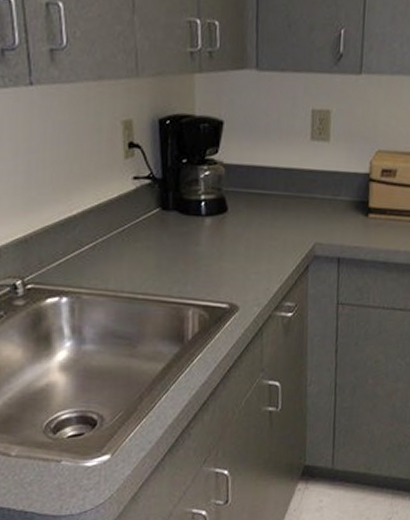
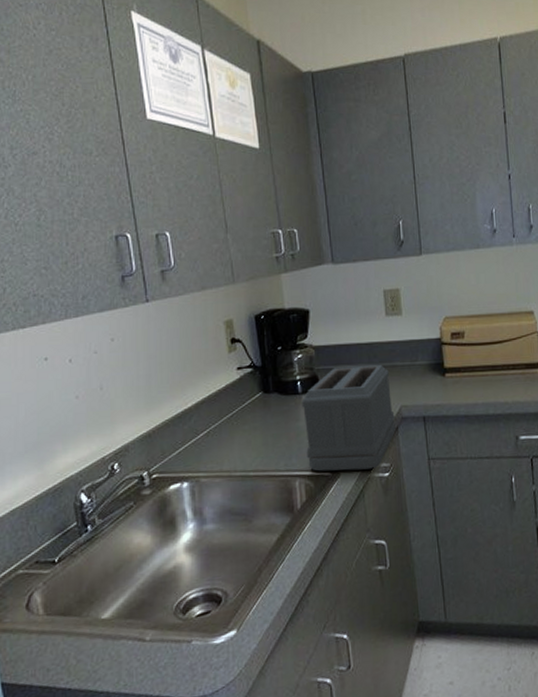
toaster: none [204,191,307,307] -> present [301,365,396,472]

